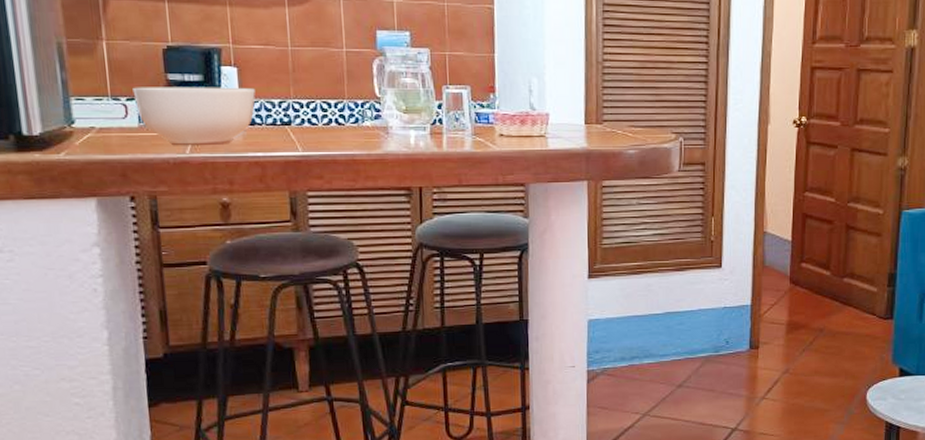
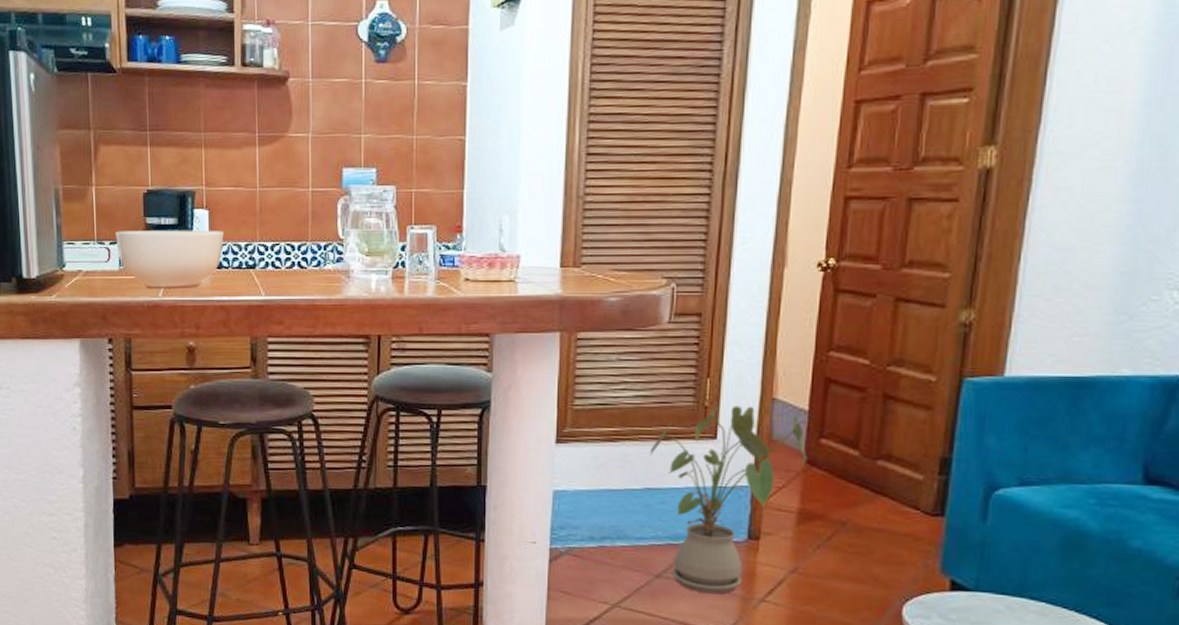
house plant: none [668,239,792,397] -> present [649,405,808,594]

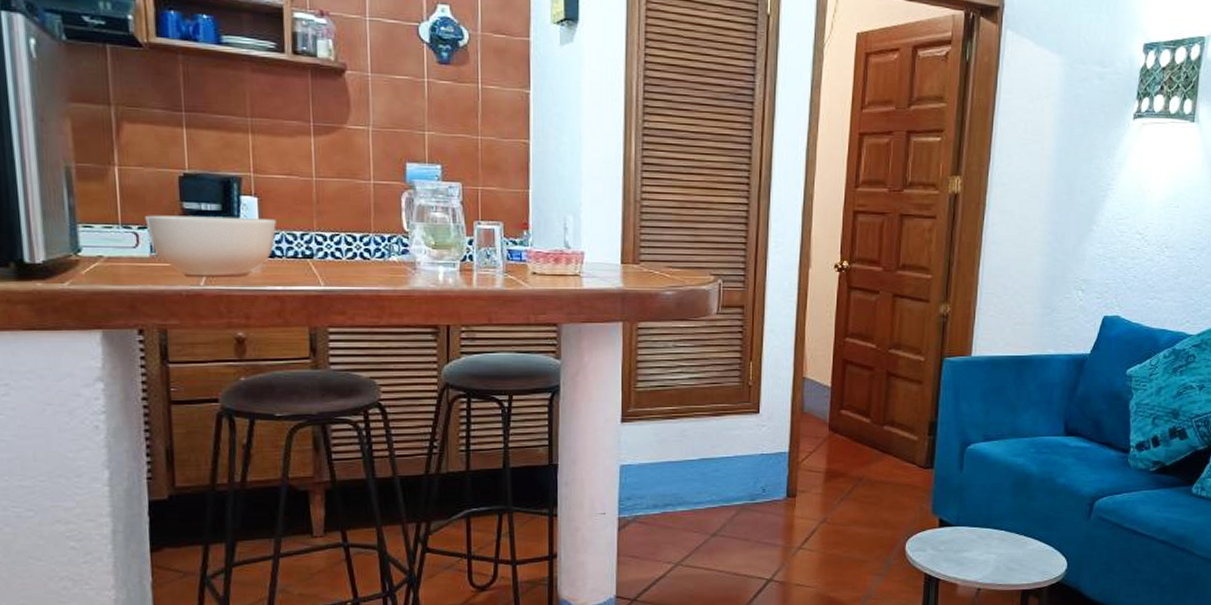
house plant: present [649,405,808,594] -> none [704,384,831,547]

